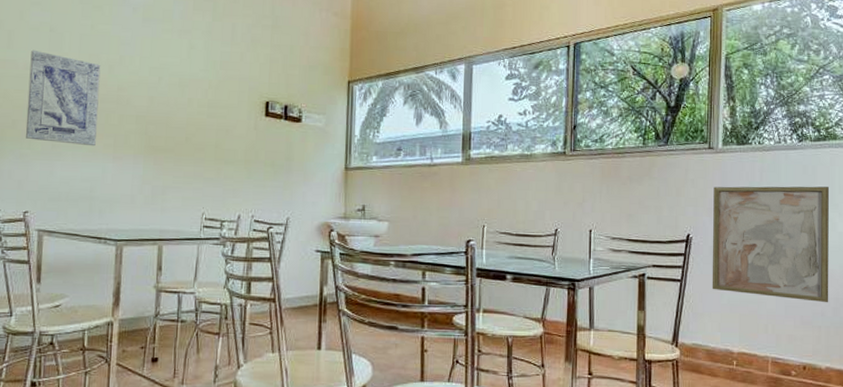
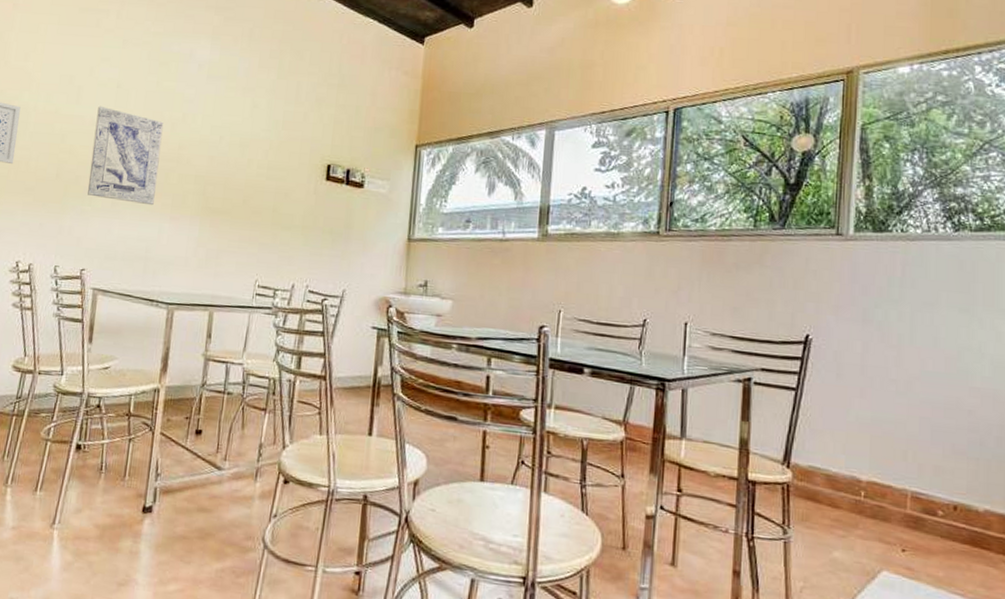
wall art: present [712,186,829,303] -> none [835,280,993,431]

